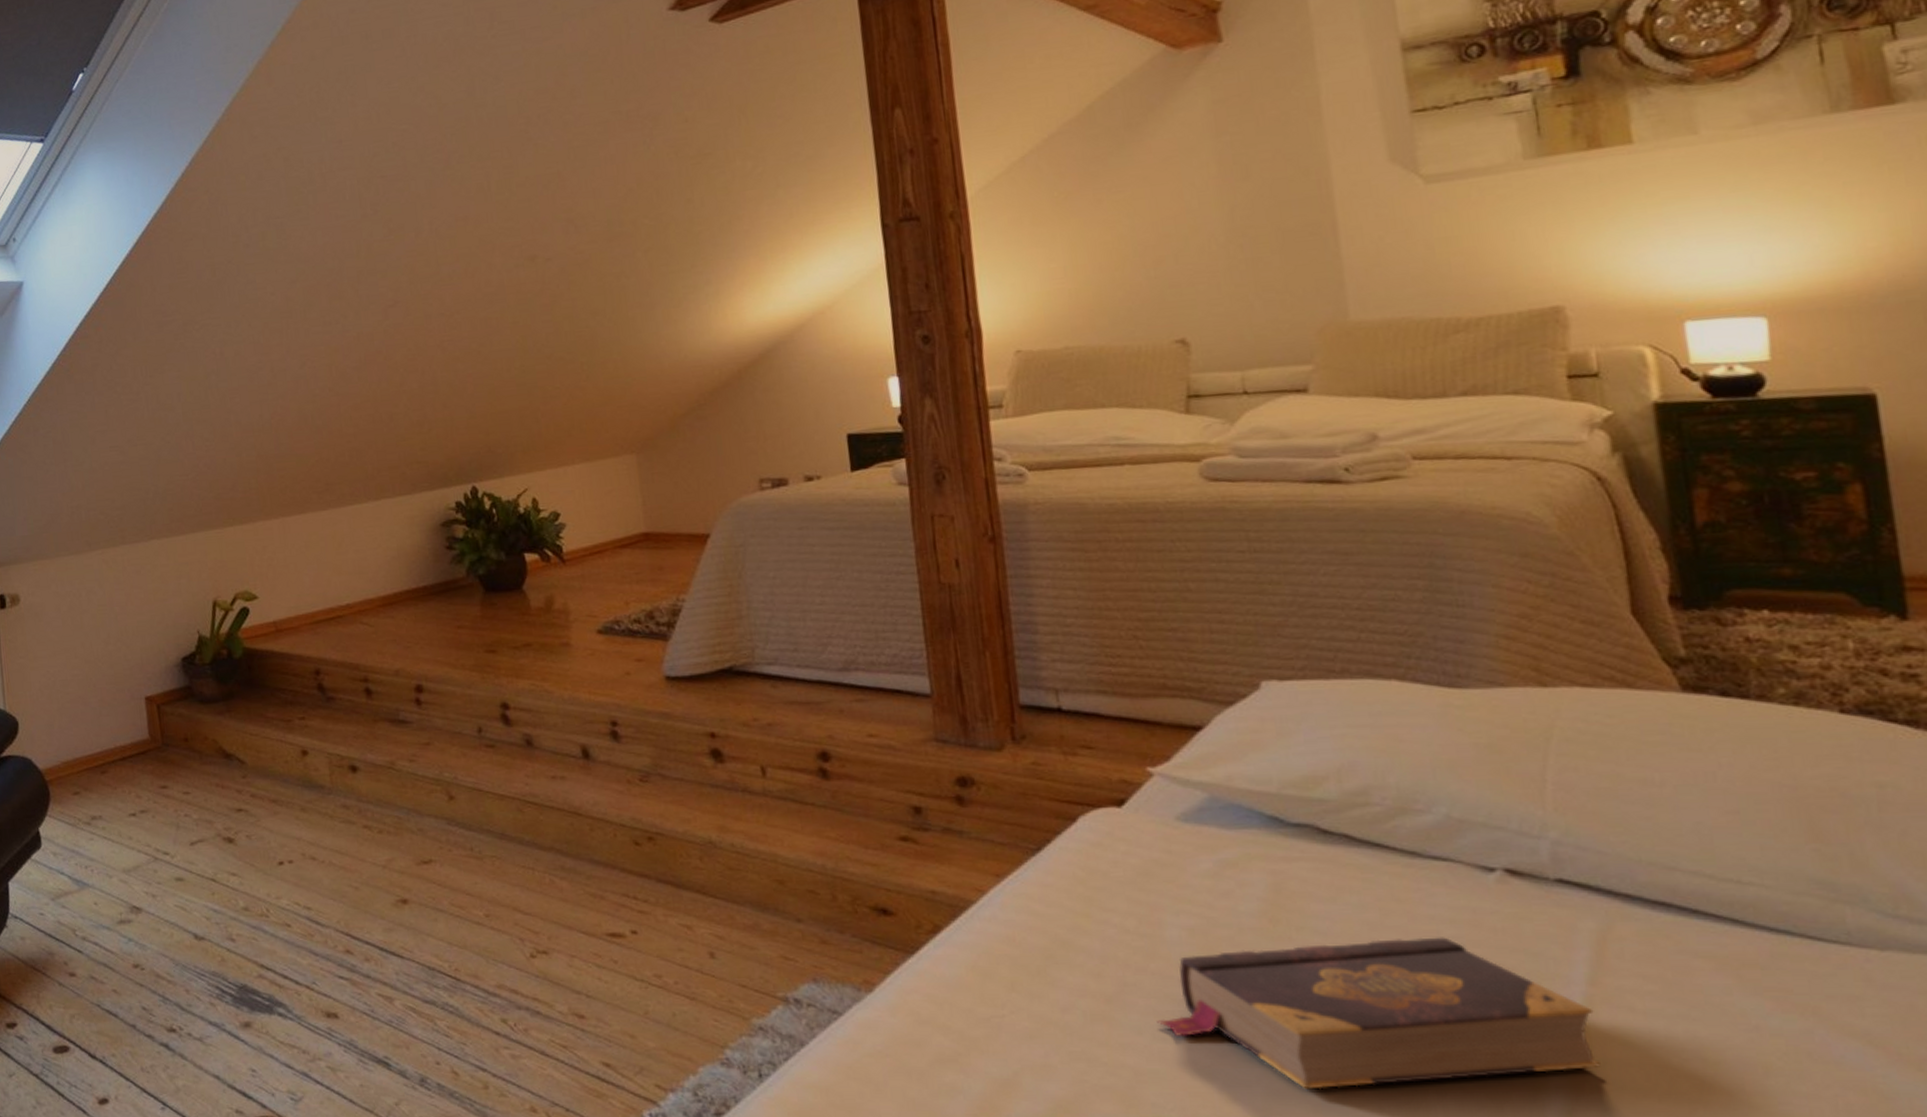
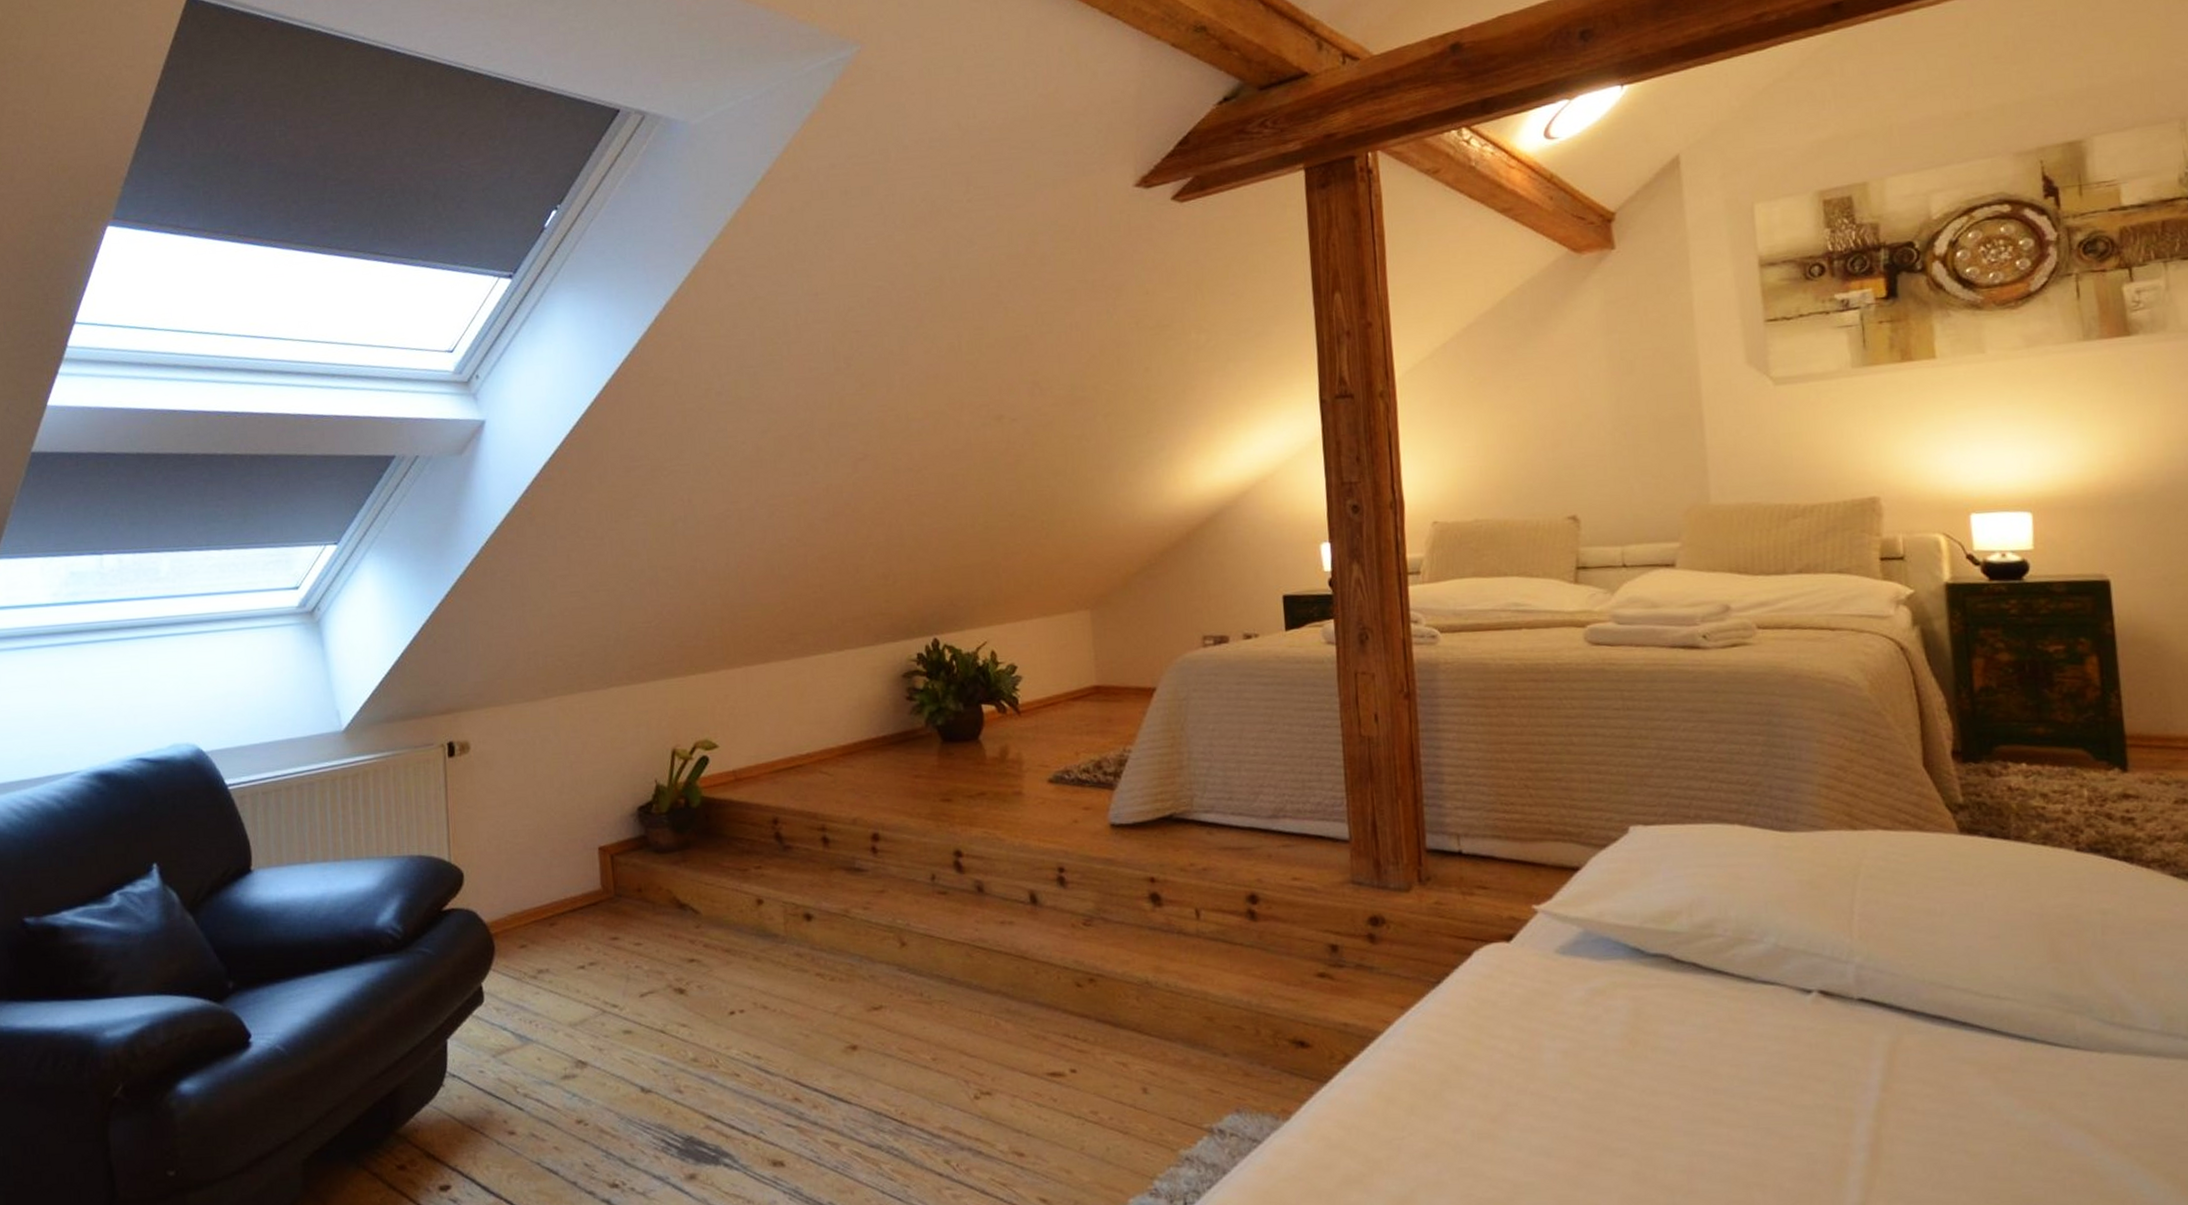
book: present [1157,937,1601,1090] -> none [1534,1052,1889,1193]

